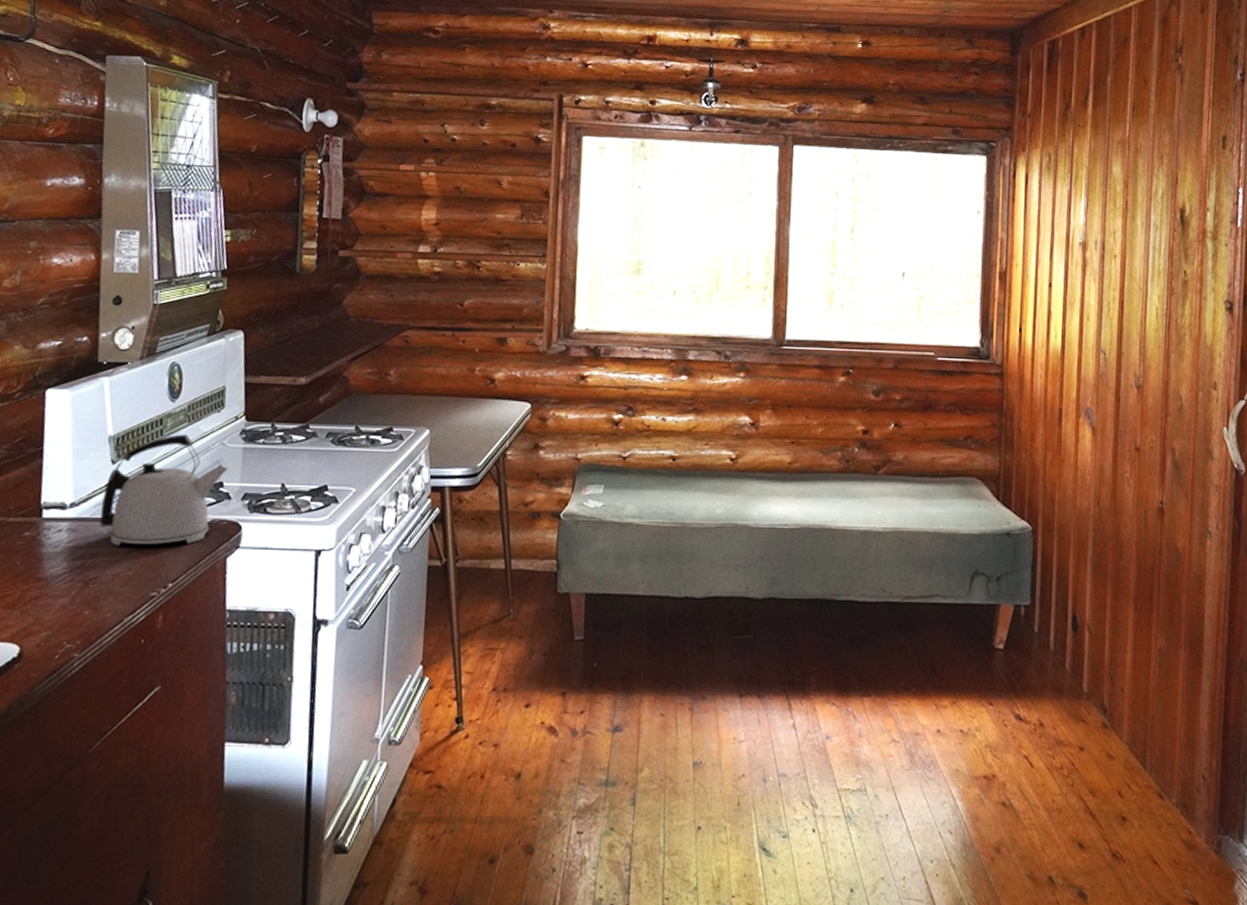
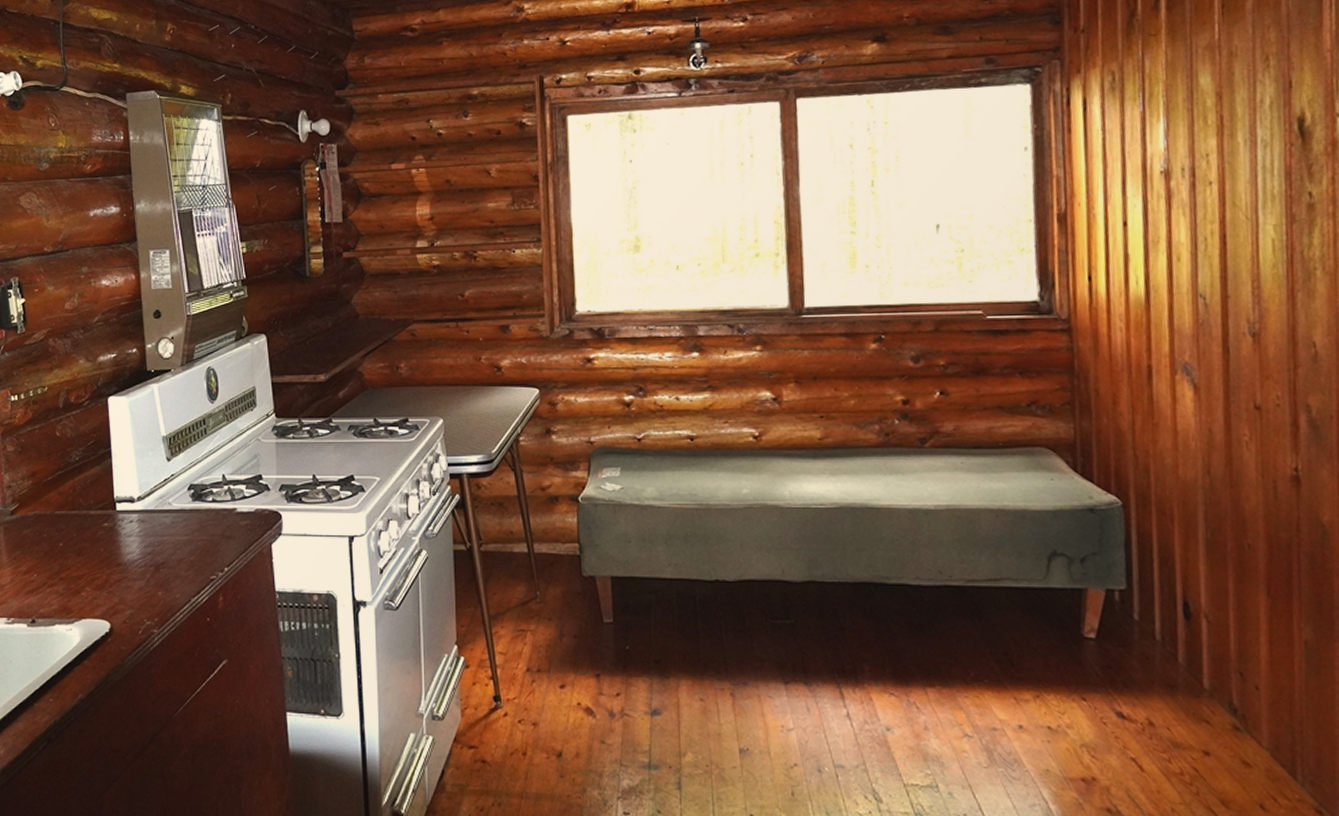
kettle: present [100,434,228,547] -> none [163,432,264,535]

